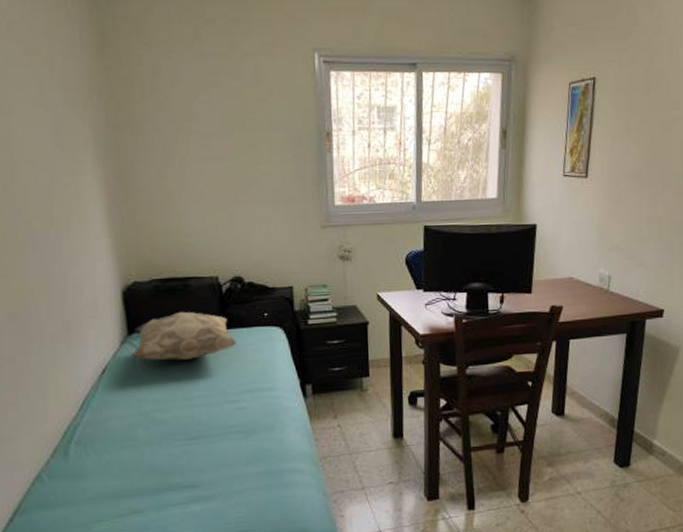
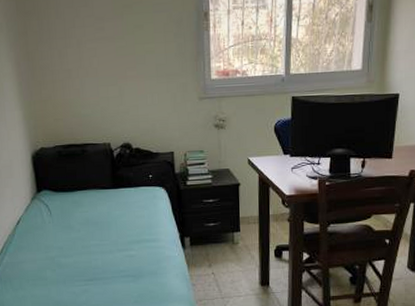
decorative pillow: present [131,311,237,361] -> none [39,173,126,215]

